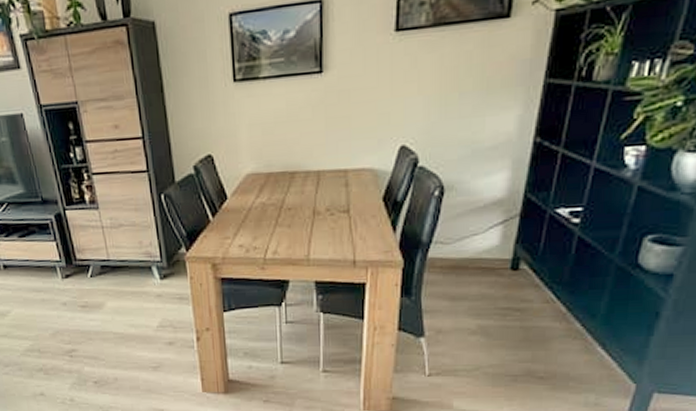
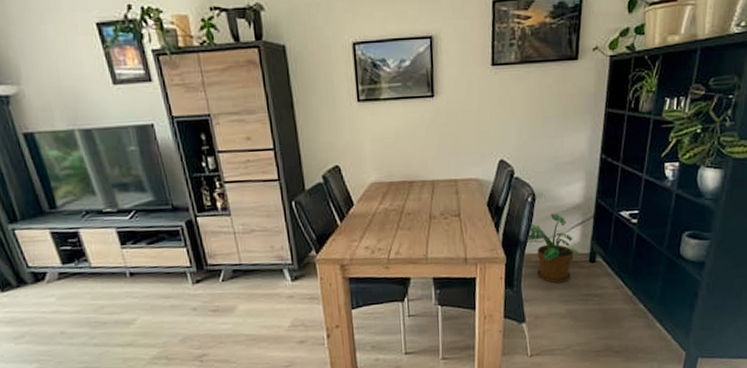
potted plant: none [430,209,499,293] -> present [526,213,580,283]

